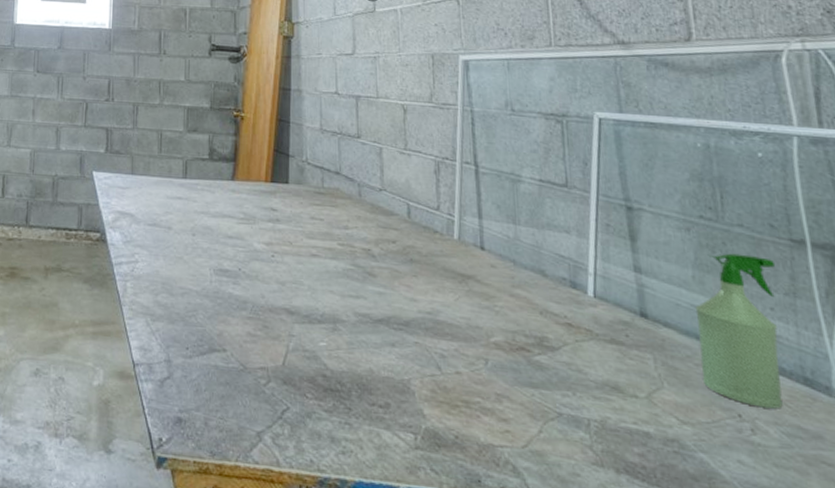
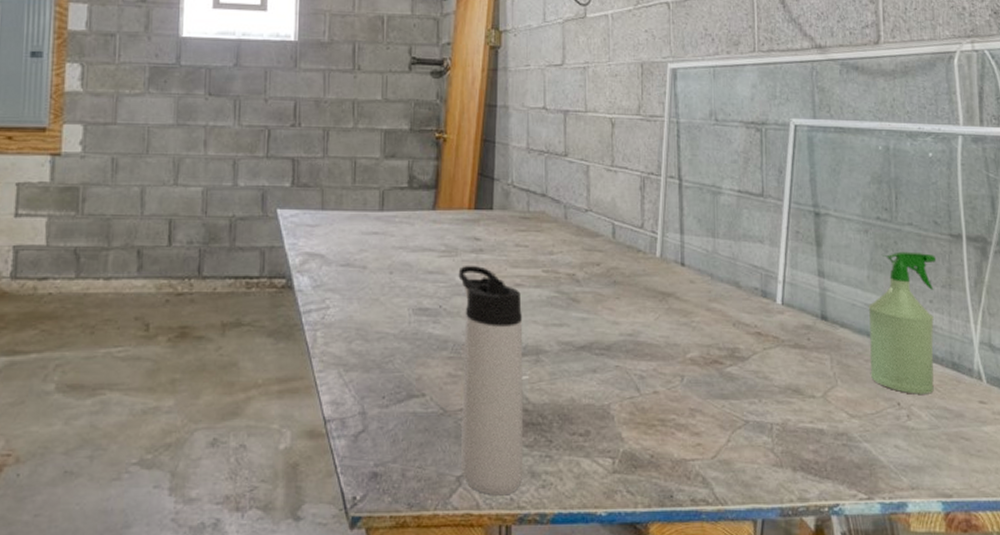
thermos bottle: none [256,233,323,457] -> present [458,265,524,496]

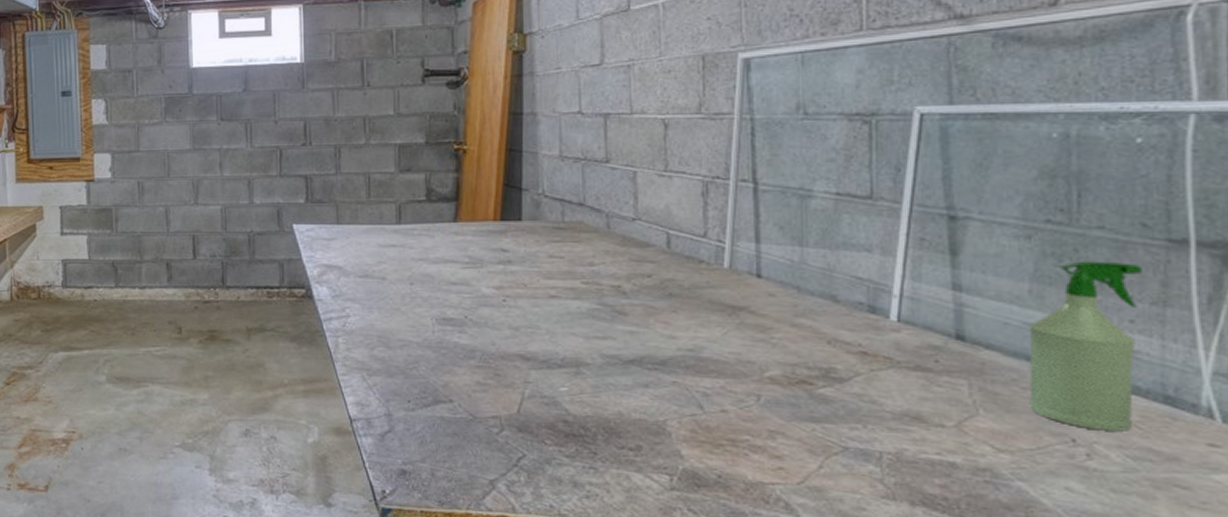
thermos bottle: present [458,265,524,496] -> none [484,276,564,502]

